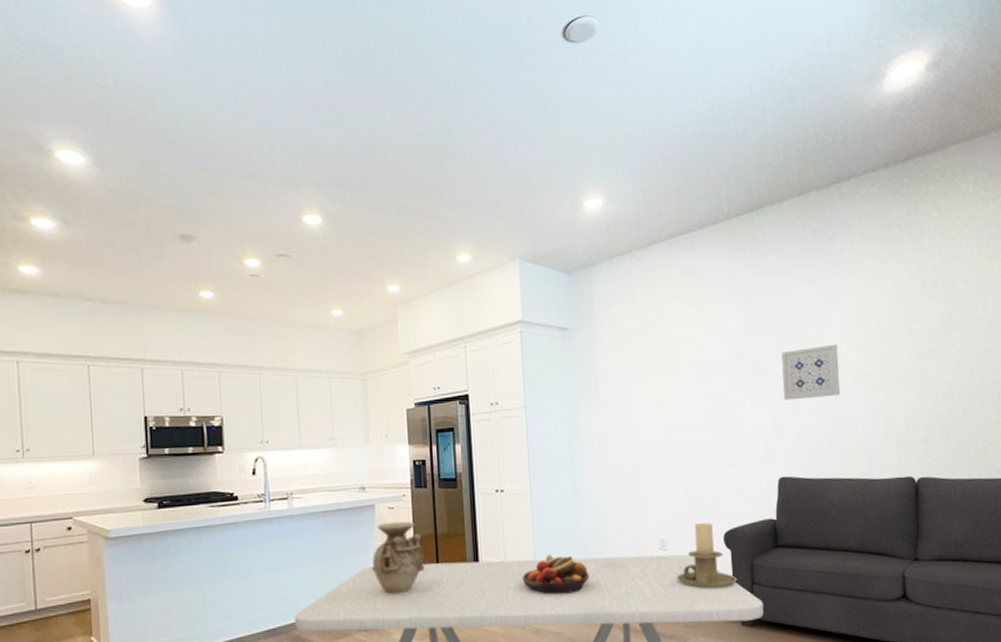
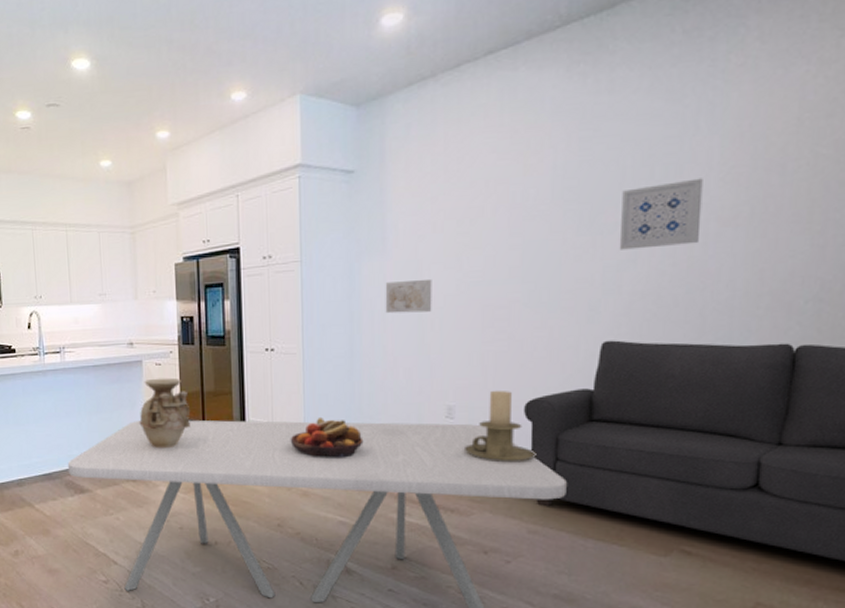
wall art: none [600,424,642,456] -> present [385,278,432,314]

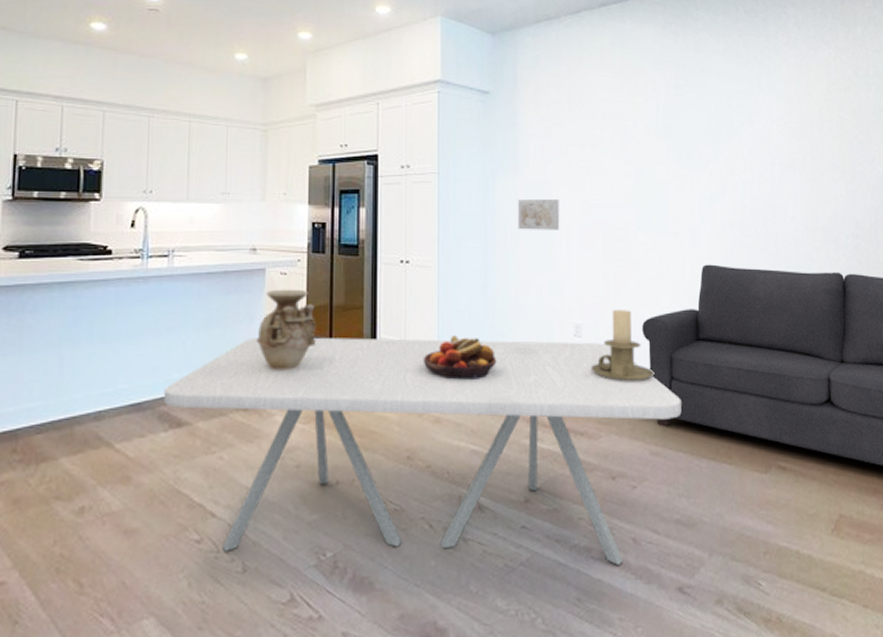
wall art: present [619,178,703,250] -> none [710,128,769,184]

